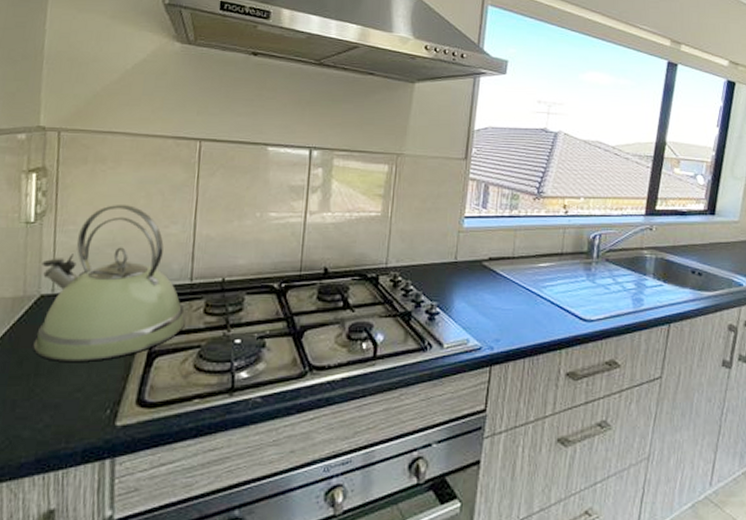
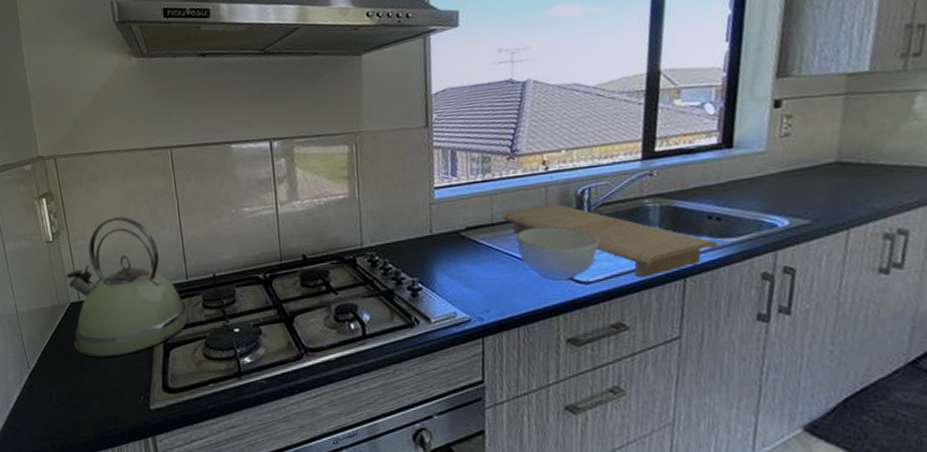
cutting board: none [523,245,698,320] -> present [502,203,719,278]
bowl: none [533,264,603,317] -> present [516,226,599,281]

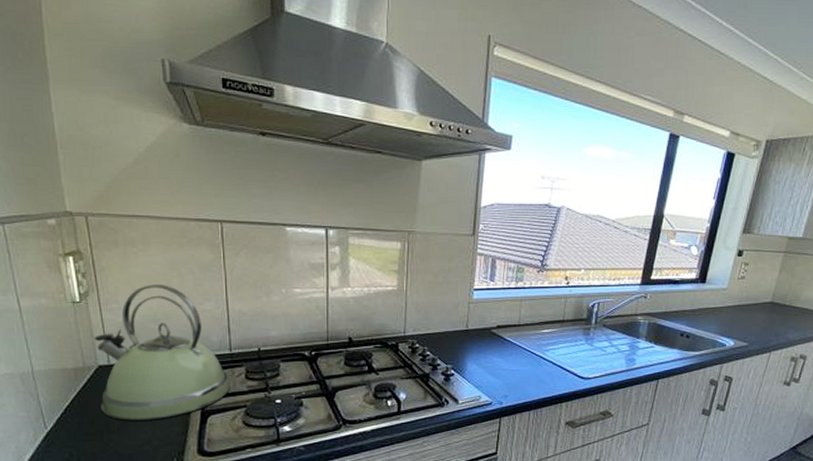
cutting board: present [502,203,719,278] -> none [528,313,685,377]
bowl: present [516,226,599,281] -> none [537,331,600,375]

